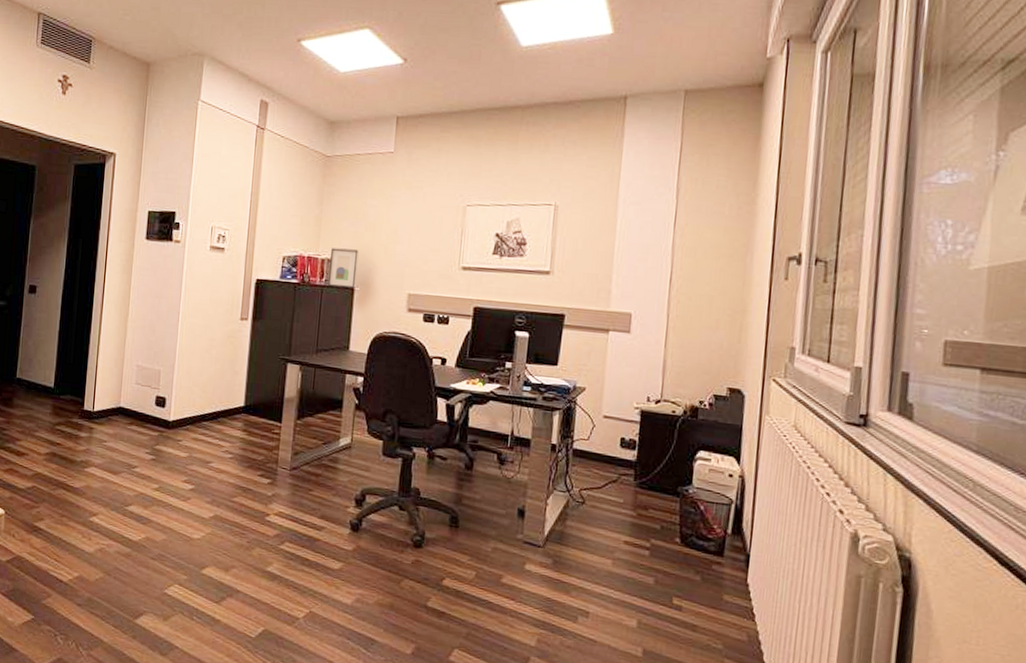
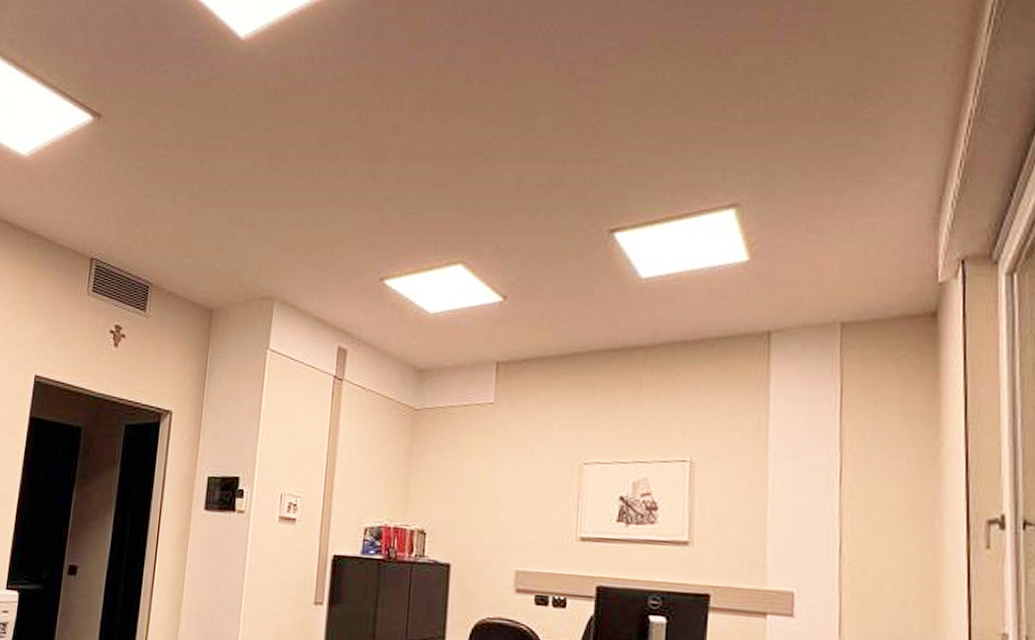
picture frame: present [327,248,359,289] -> none [417,516,455,566]

